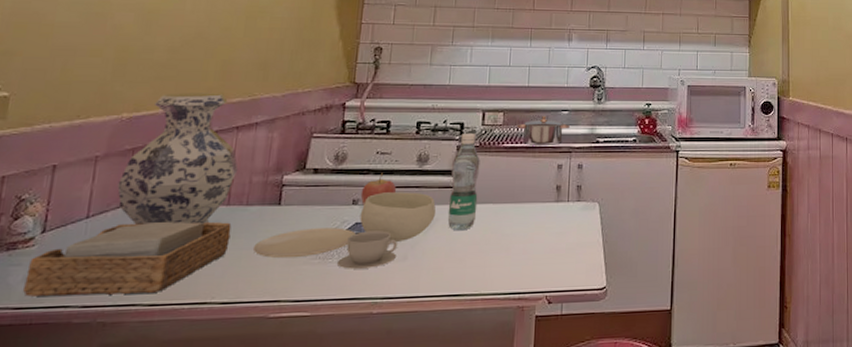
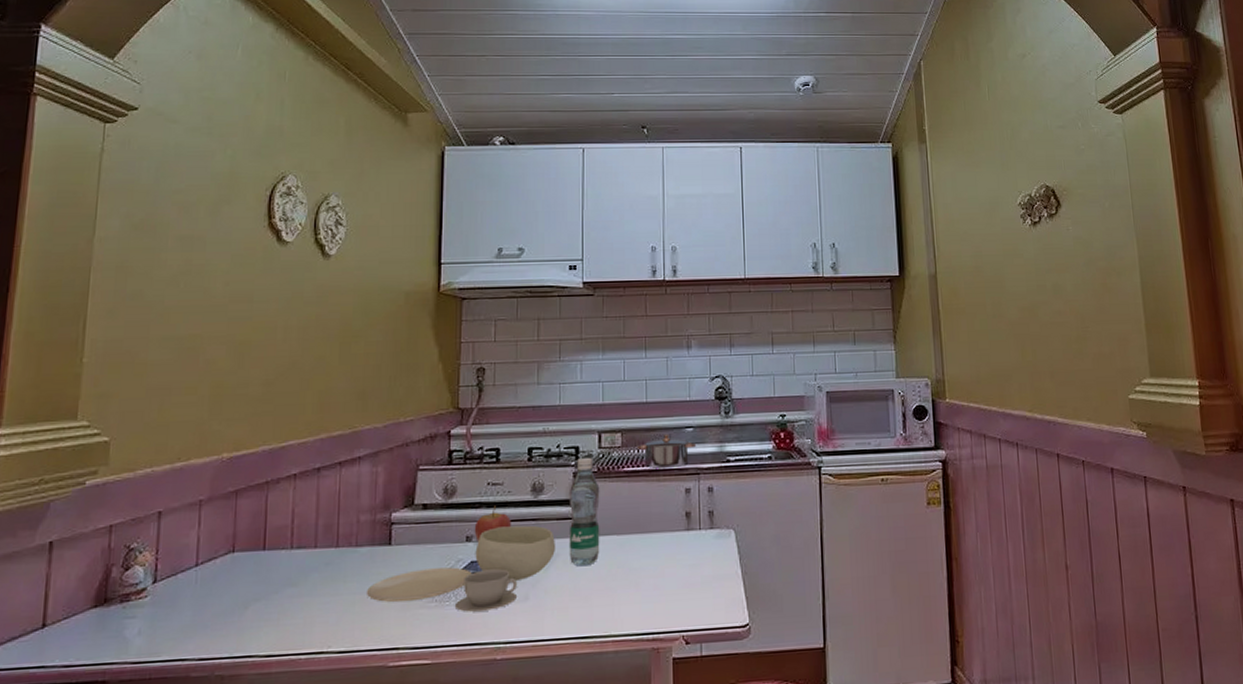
napkin holder: present [23,221,232,297] -> none [140,565,342,650]
vase: present [117,93,238,225] -> none [224,426,344,571]

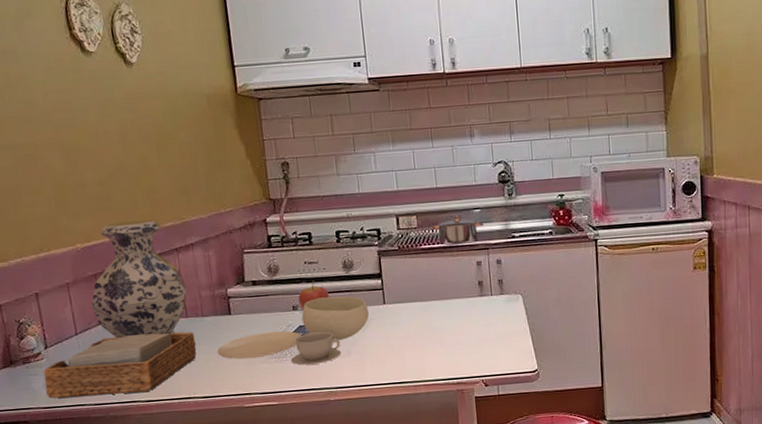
napkin holder: none [140,565,342,650] -> present [43,331,197,399]
vase: none [224,426,344,571] -> present [91,219,188,338]
bottle: present [569,457,600,565] -> none [376,237,407,327]

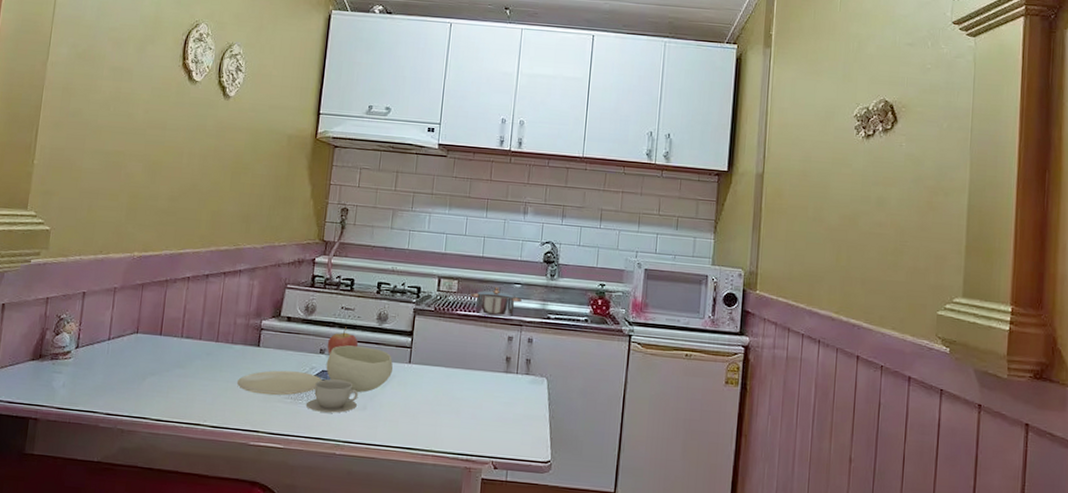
napkin holder: present [43,331,197,399] -> none [64,347,220,411]
vase: present [91,219,188,338] -> none [131,237,225,356]

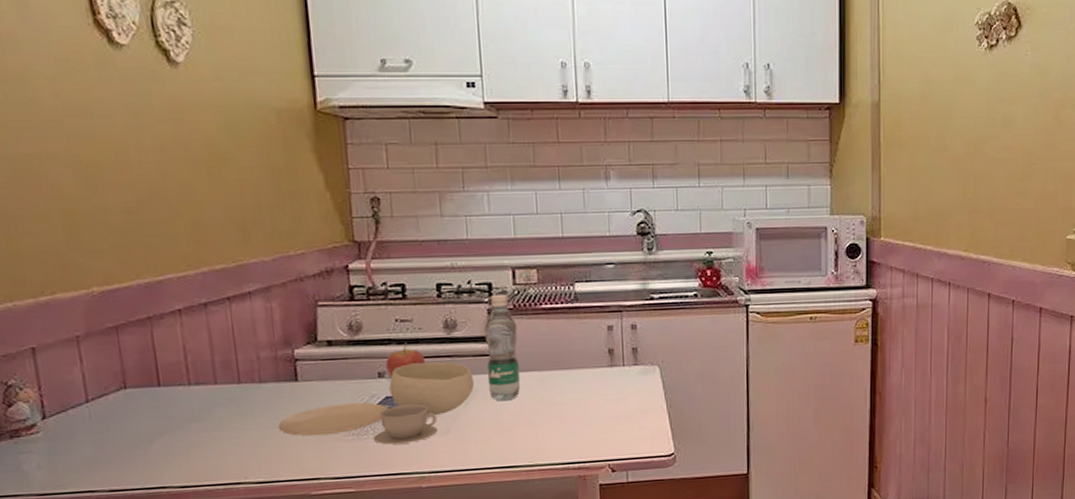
bottle: none [403,296,435,389] -> present [485,293,521,400]
cooking pot: present [469,286,523,318] -> none [553,270,619,306]

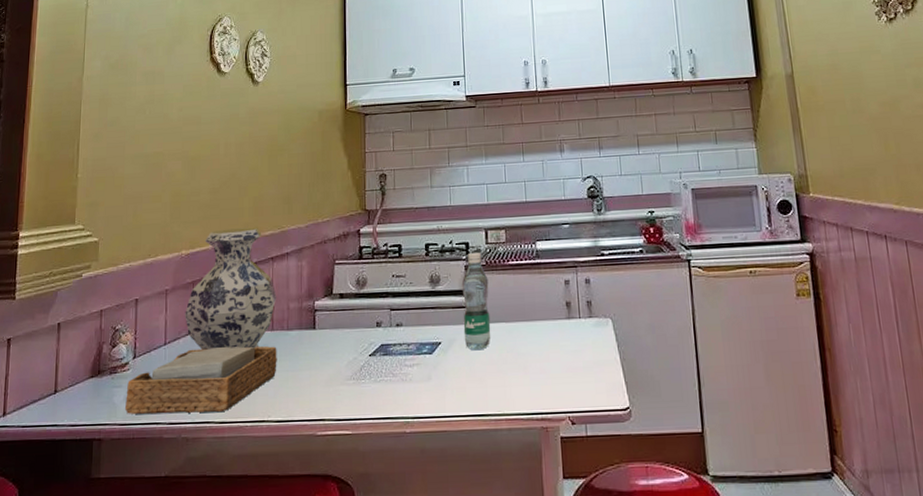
napkin holder: none [39,401,251,483] -> present [125,346,277,415]
vase: none [110,259,241,407] -> present [185,227,277,350]
plate: present [277,402,388,437] -> none [296,349,382,380]
teacup: present [373,404,437,445] -> none [369,351,421,389]
fruit: present [385,341,425,378] -> none [382,294,413,328]
bowl: present [389,362,475,415] -> none [384,313,453,362]

